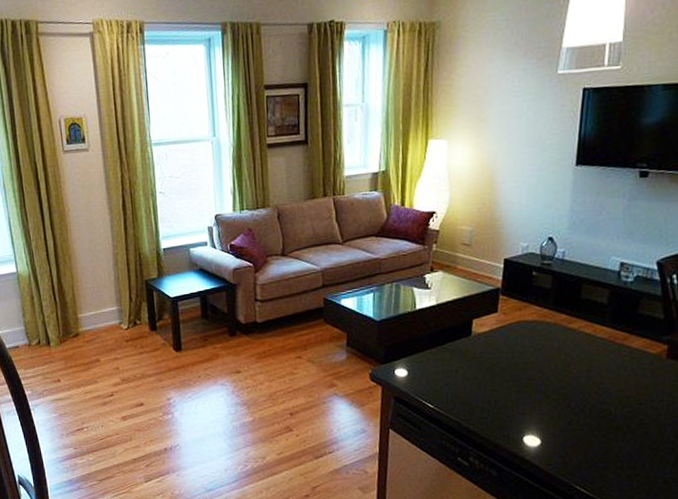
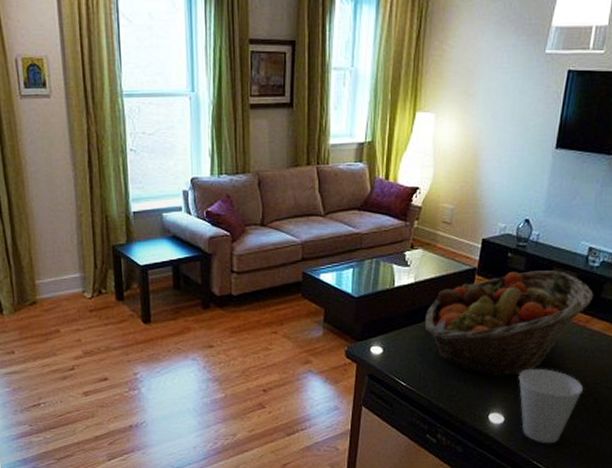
fruit basket: none [449,287,630,399] -> present [424,270,594,378]
cup: none [553,388,627,467] -> present [518,368,584,443]

